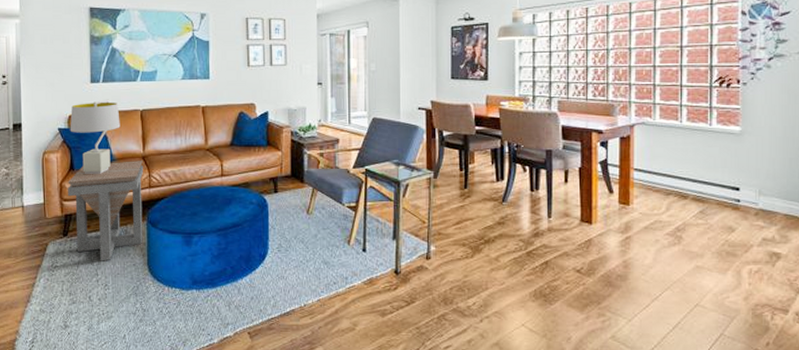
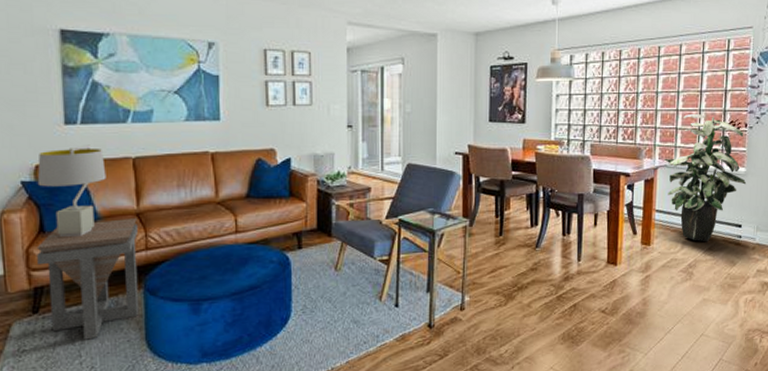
indoor plant: none [641,70,743,205] -> present [663,114,747,242]

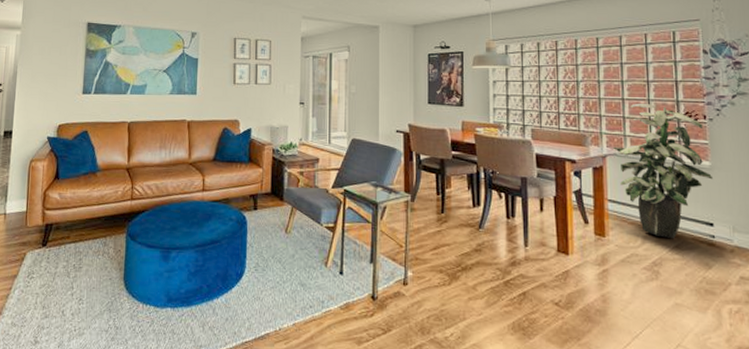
side table: present [36,218,140,340] -> none [51,172,127,274]
table lamp: present [37,144,106,237] -> none [58,110,108,184]

